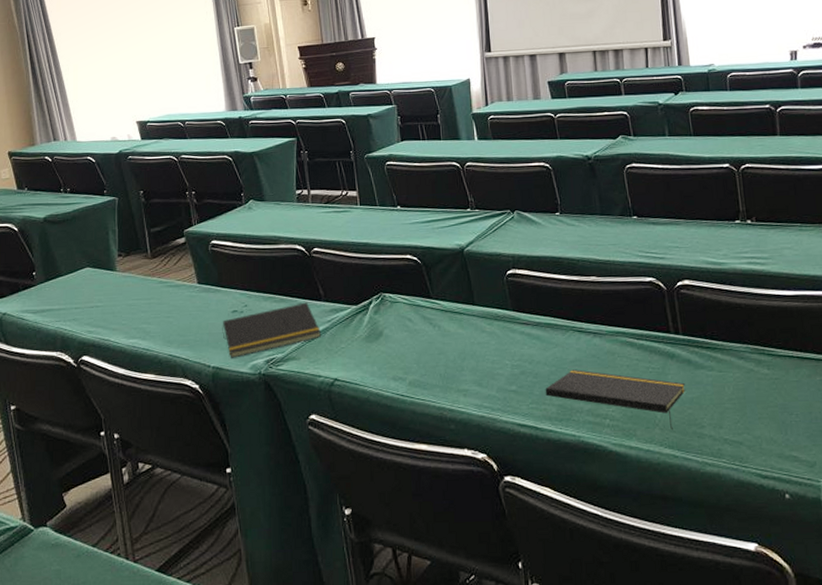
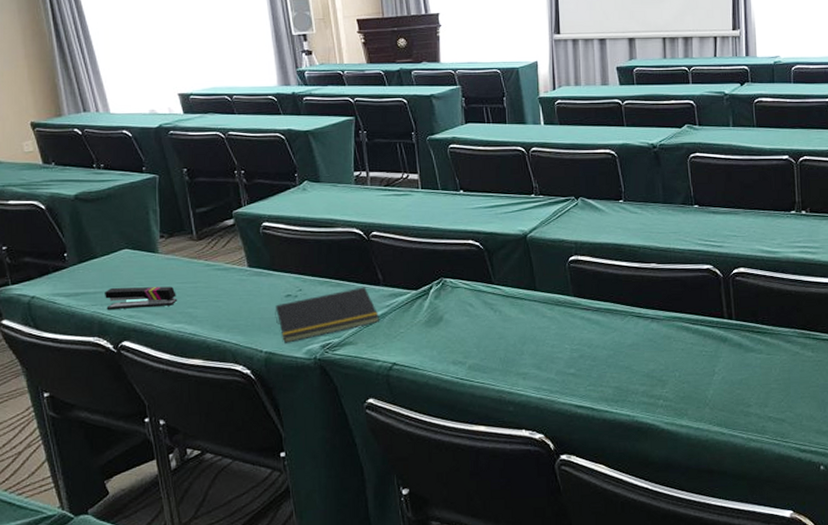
stapler: none [68,303,133,325] -> present [105,286,178,309]
notepad: present [545,369,686,429] -> none [602,353,736,408]

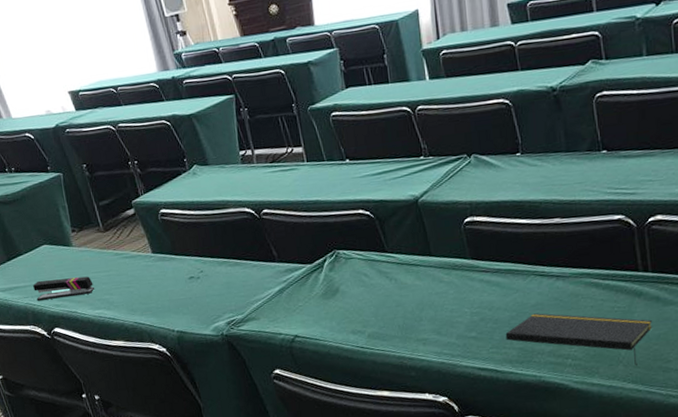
notepad: present [275,287,380,343] -> none [181,264,279,322]
notepad: none [602,353,736,408] -> present [505,313,653,365]

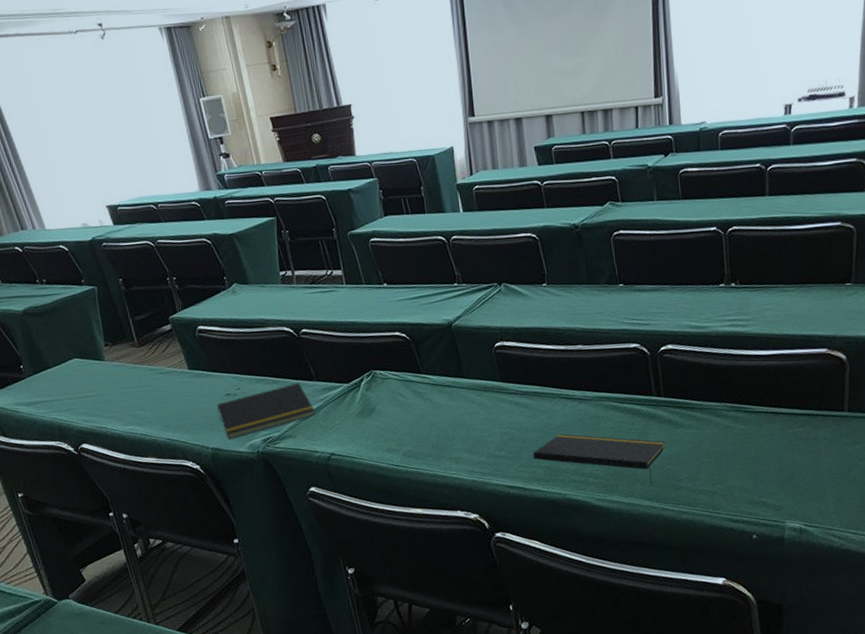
stapler: present [33,276,95,301] -> none [61,391,127,415]
notepad: none [181,264,279,322] -> present [217,382,316,439]

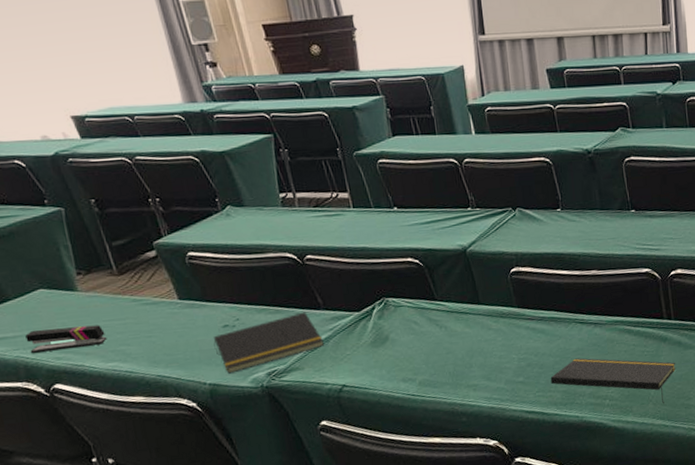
stapler: none [61,391,127,415] -> present [25,325,108,353]

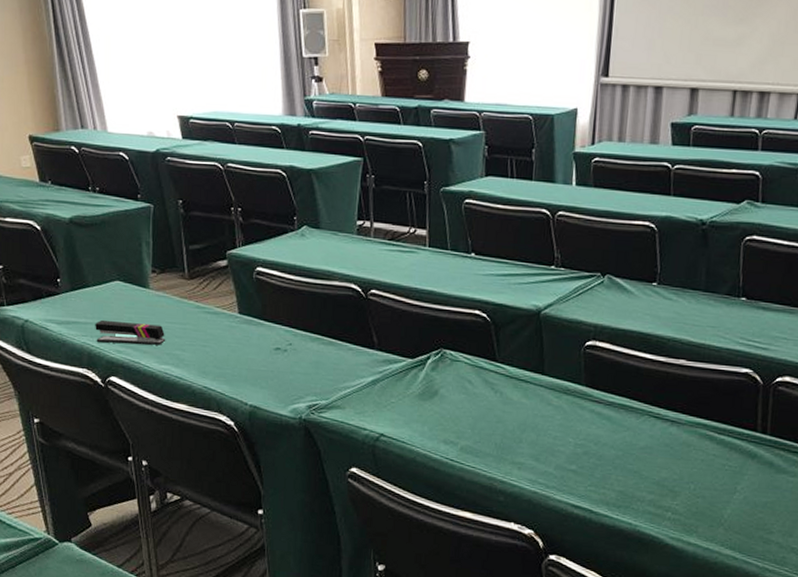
notepad: present [213,312,325,374] -> none [262,348,371,399]
notepad: present [550,358,676,403] -> none [606,457,762,531]

